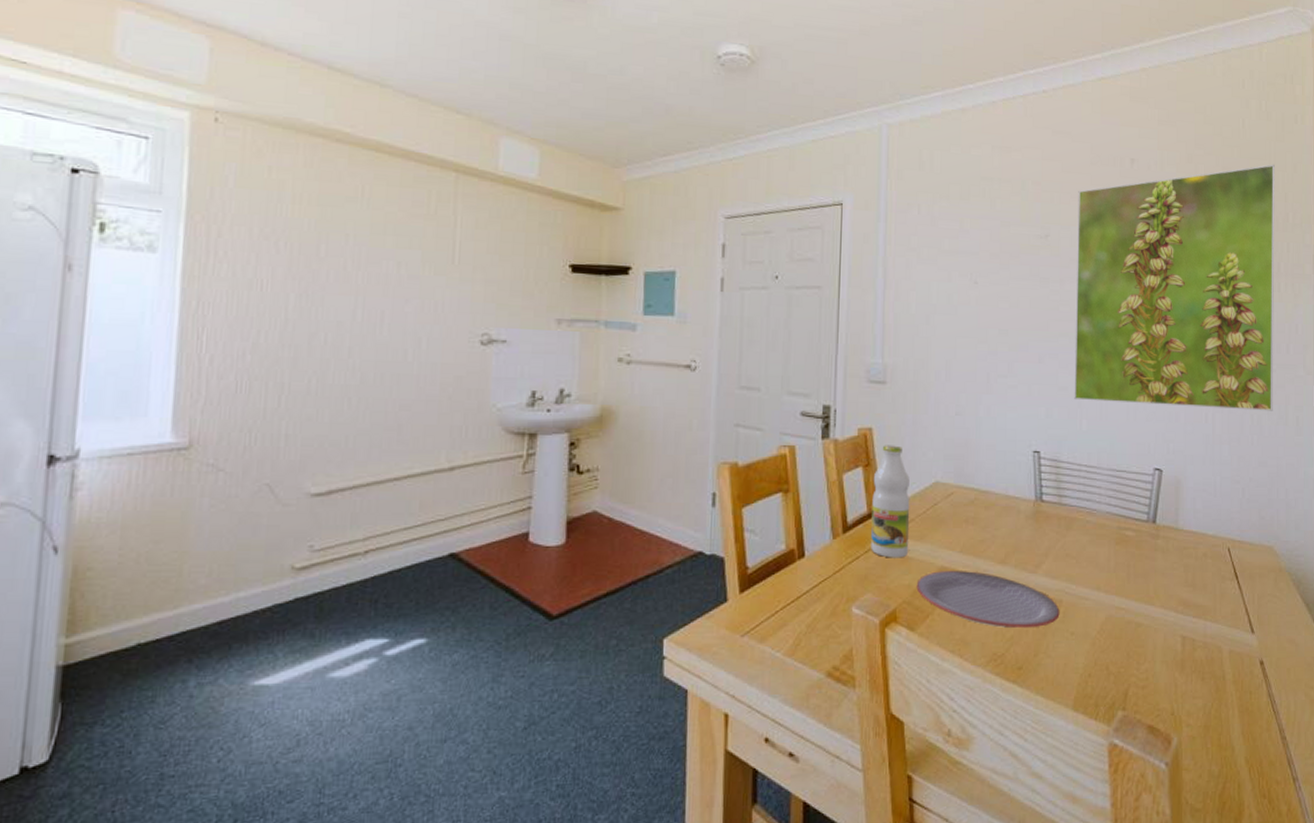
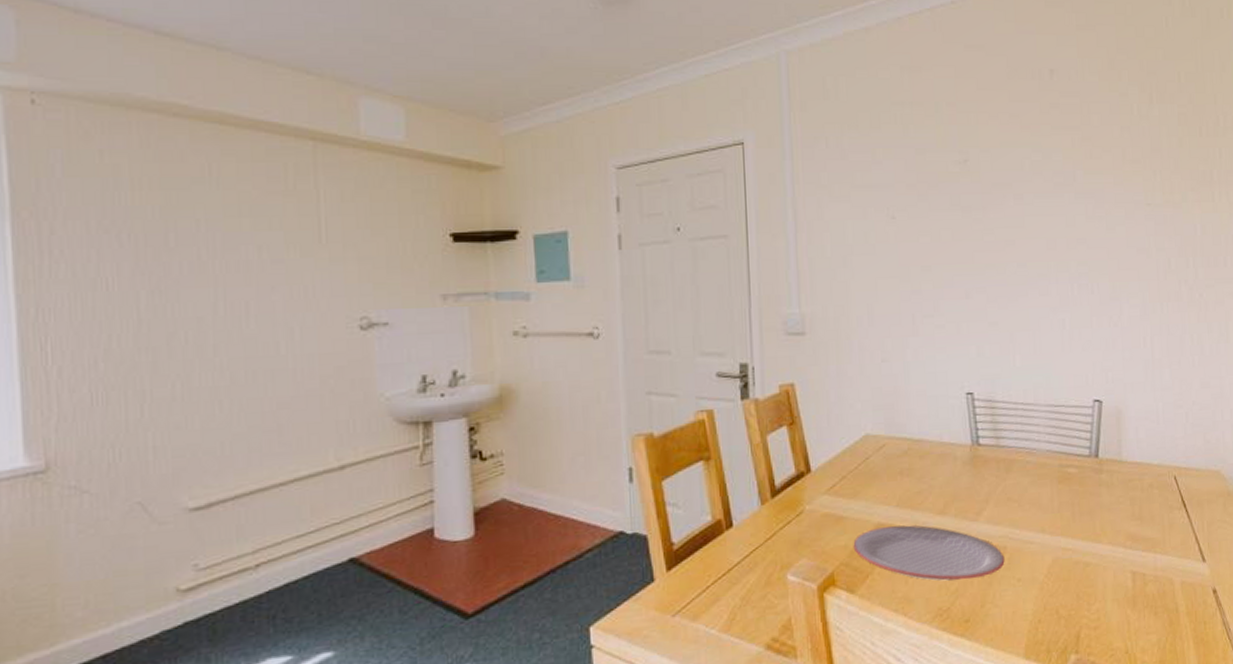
bottle: present [871,445,910,558] -> none [799,399,843,520]
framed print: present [1074,164,1275,411] -> none [996,64,1213,335]

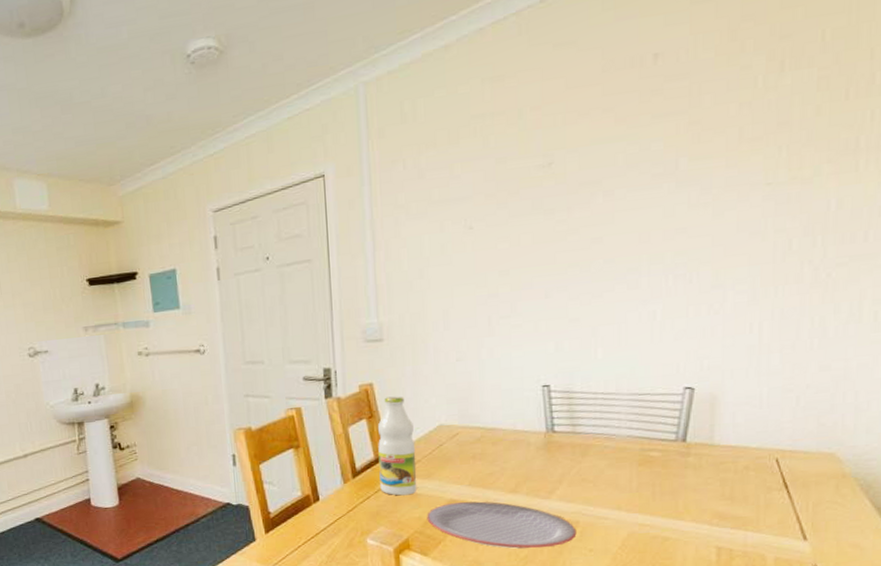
bottle: none [799,399,843,520] -> present [377,396,417,496]

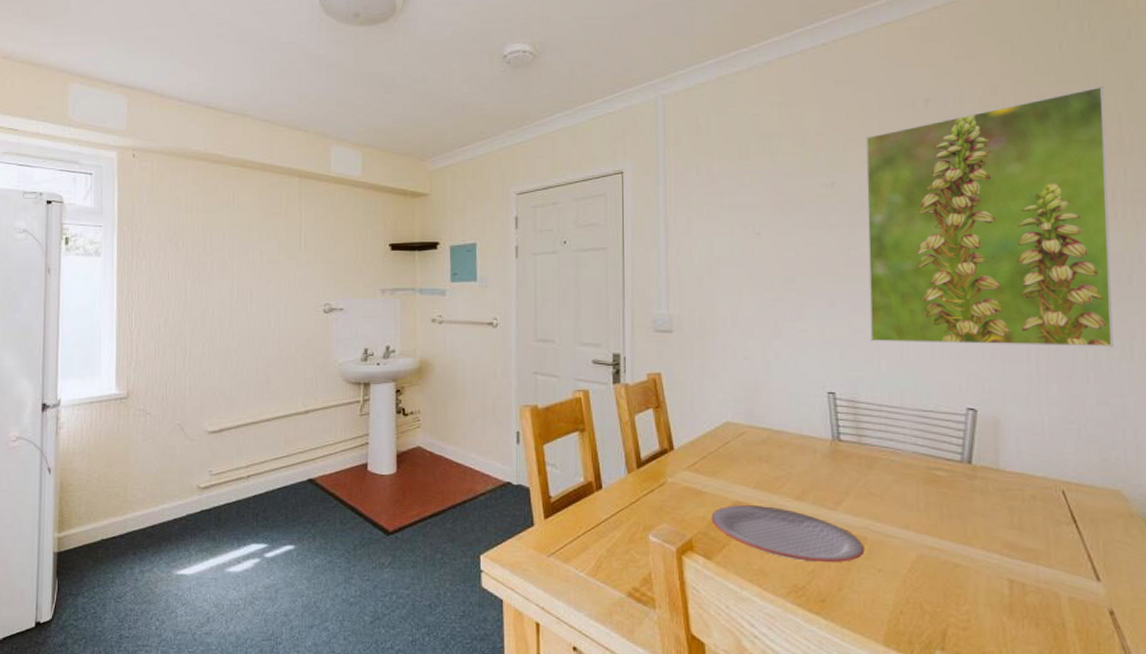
bottle: present [377,396,417,496] -> none [664,388,702,492]
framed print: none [586,15,857,330] -> present [865,85,1114,347]

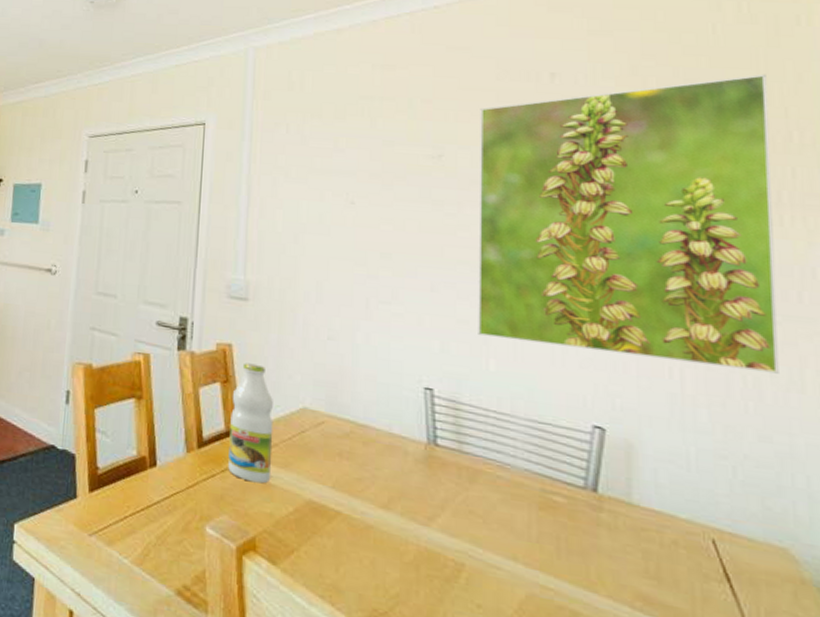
bottle: none [664,388,702,492] -> present [228,363,274,484]
plate: present [711,505,865,562] -> none [279,504,461,590]

